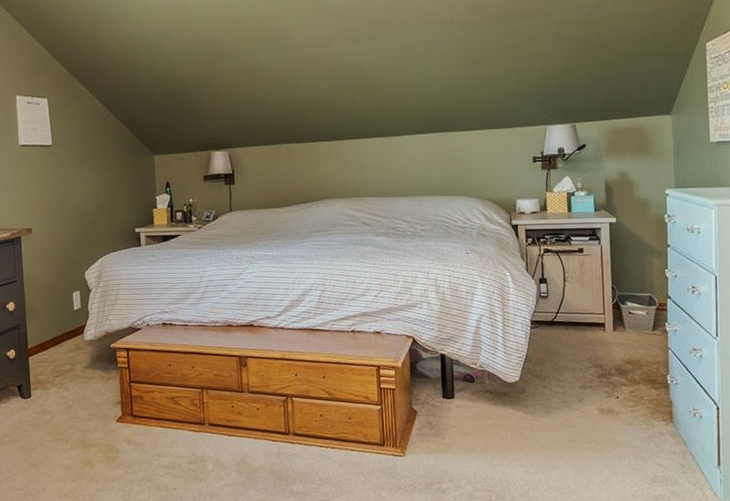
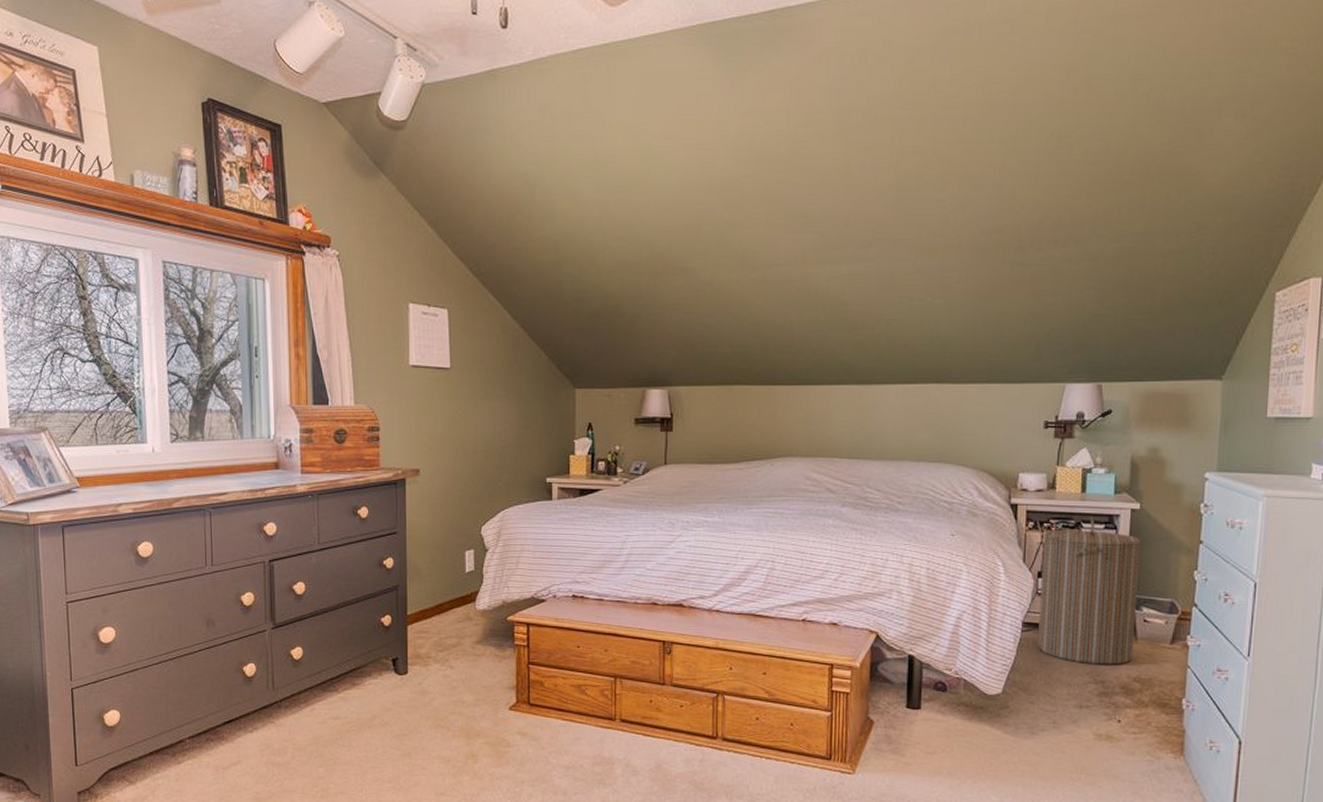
laundry hamper: none [541,231,623,352] -> present [1038,517,1141,665]

